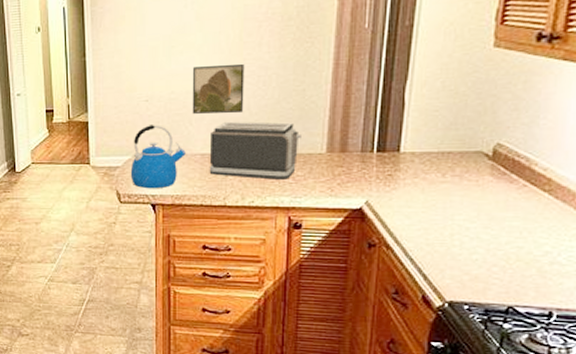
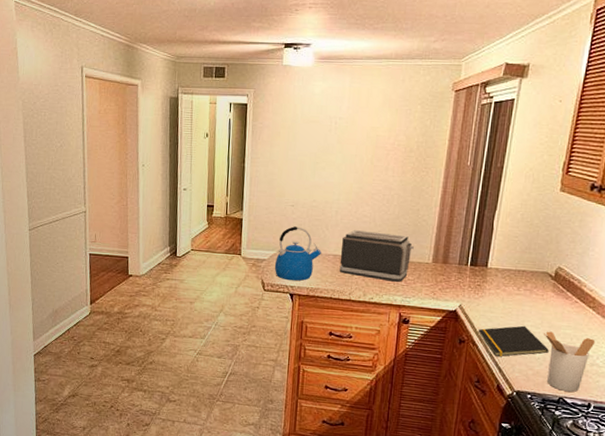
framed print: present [192,64,245,114] -> none [328,182,374,223]
notepad: none [392,220,490,262] -> present [478,325,549,357]
utensil holder: none [480,225,555,299] -> present [543,331,596,392]

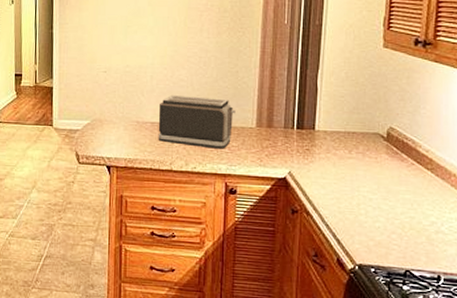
kettle: present [274,226,321,281] -> none [88,93,138,152]
notepad: present [478,325,549,357] -> none [311,192,389,227]
utensil holder: present [543,331,596,392] -> none [380,197,438,263]

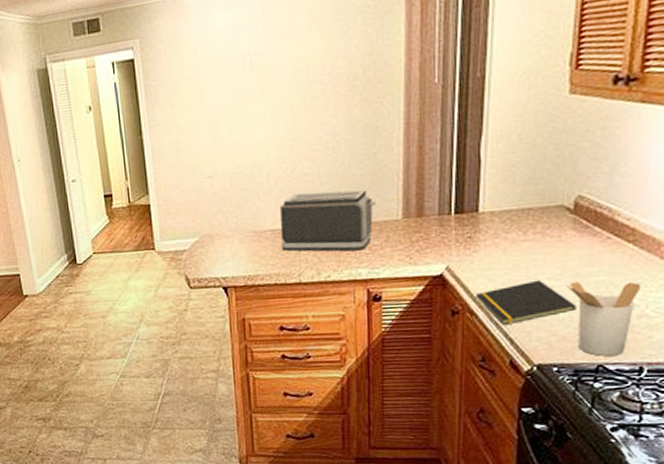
notepad: none [311,192,389,227] -> present [475,280,576,326]
utensil holder: none [380,197,438,263] -> present [565,281,642,356]

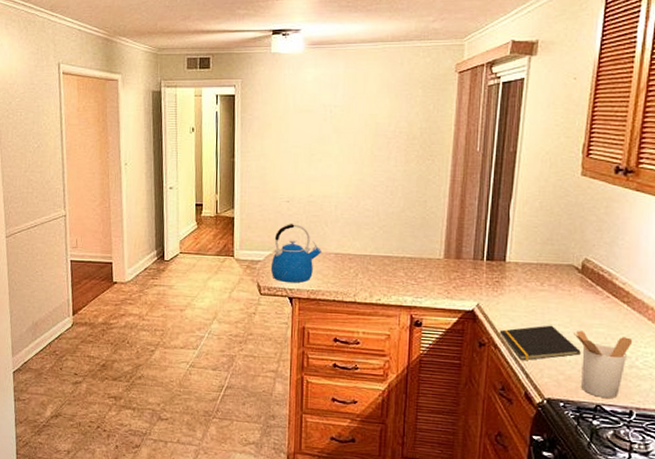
kettle: none [198,202,256,271] -> present [270,224,321,283]
toaster: present [280,190,376,252] -> none [341,225,423,281]

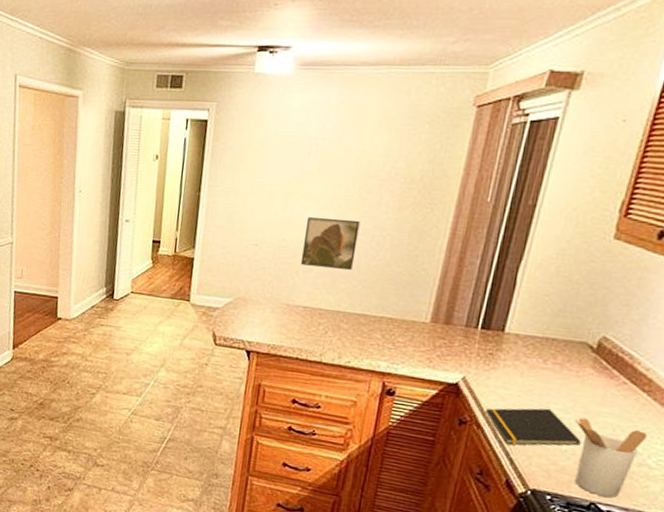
kettle: present [270,224,321,283] -> none [229,270,289,336]
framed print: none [328,174,375,217] -> present [300,217,360,270]

